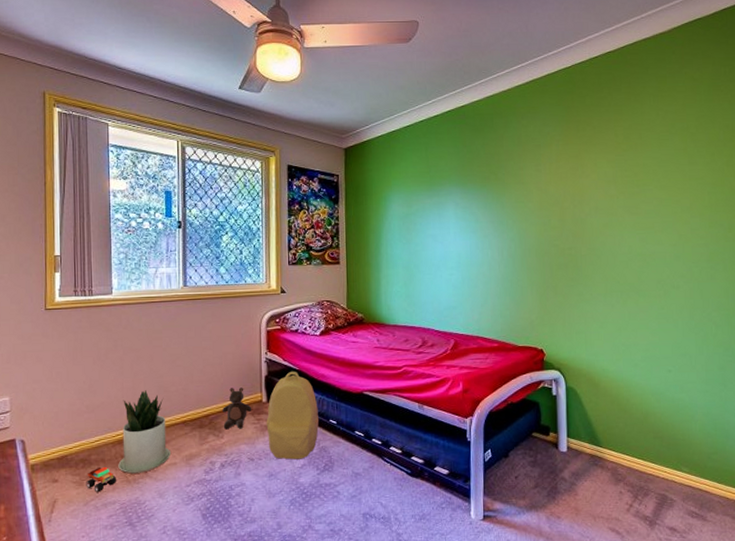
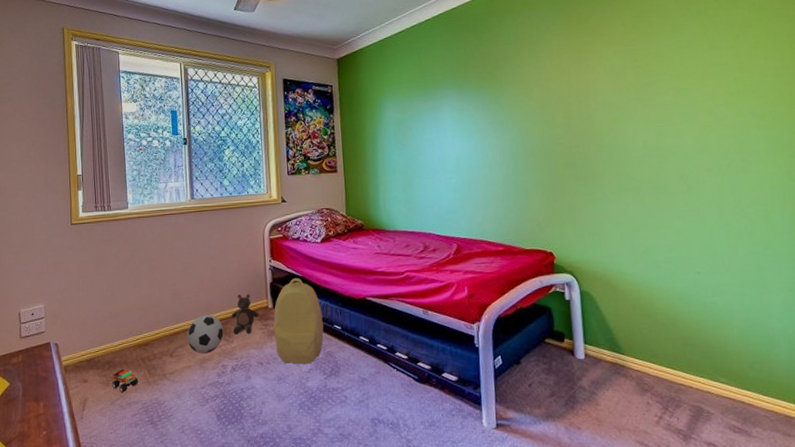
planter: present [118,390,171,474] -> none [139,297,186,376]
soccer ball: none [172,409,213,450] -> present [186,315,224,354]

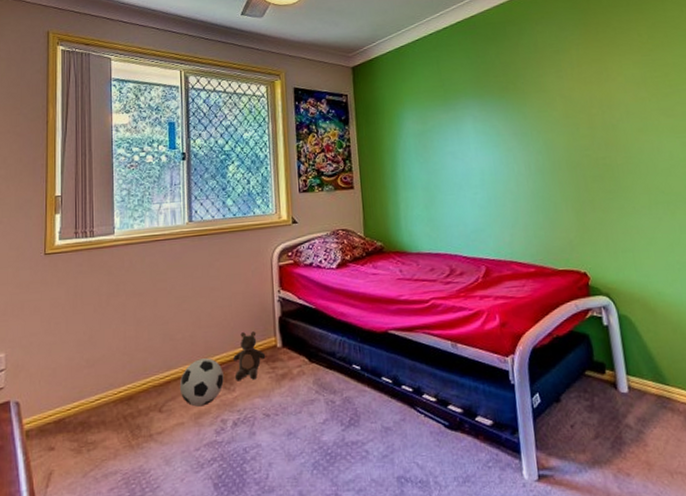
truck: present [112,368,139,393] -> none [85,429,119,461]
backpack: present [273,277,324,364] -> none [282,310,341,414]

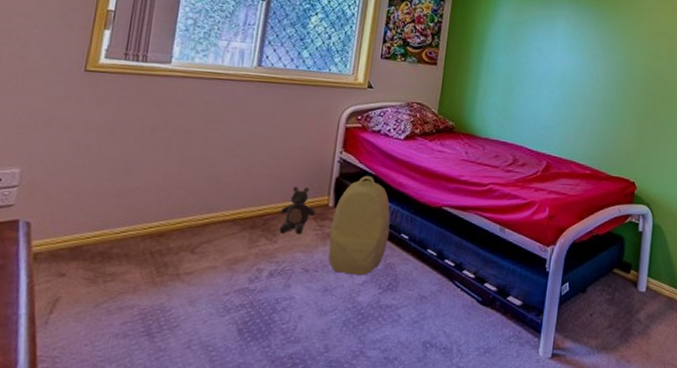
soccer ball: present [179,358,224,407] -> none [217,206,268,253]
backpack: none [282,310,341,414] -> present [328,175,391,275]

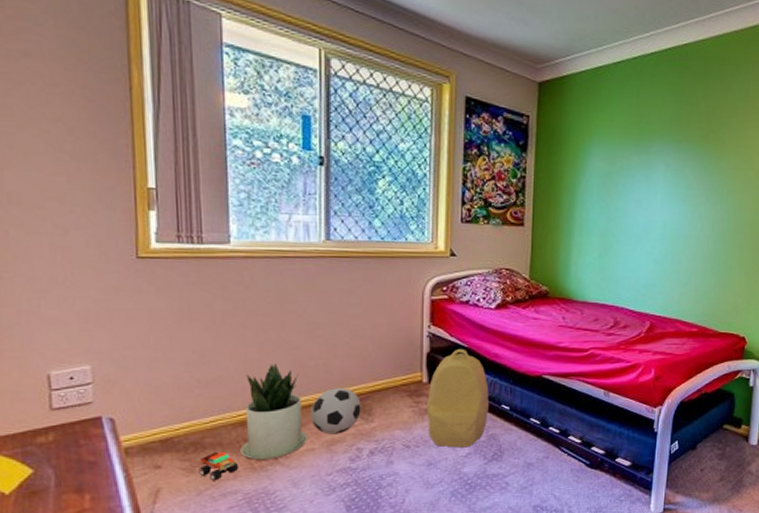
truck: none [100,263,141,294] -> present [198,451,239,481]
planter: none [144,178,214,275] -> present [240,364,307,460]
soccer ball: none [217,206,268,253] -> present [310,388,361,434]
stuffed bear: present [279,187,316,235] -> none [373,365,410,413]

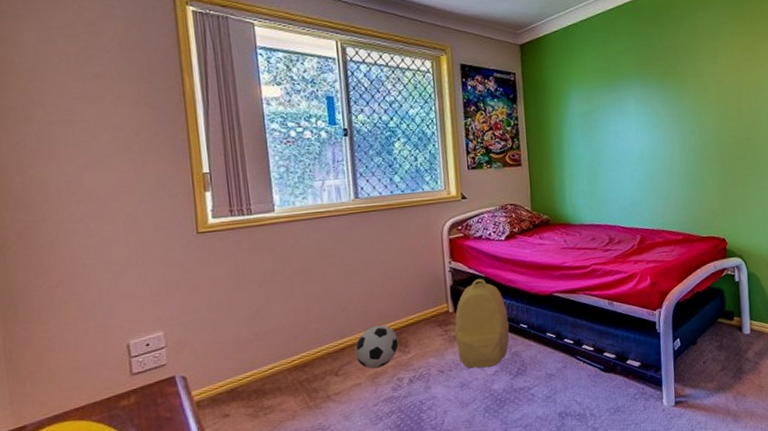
truck: present [198,451,239,481] -> none [261,394,297,423]
planter: present [240,364,307,460] -> none [296,311,354,400]

